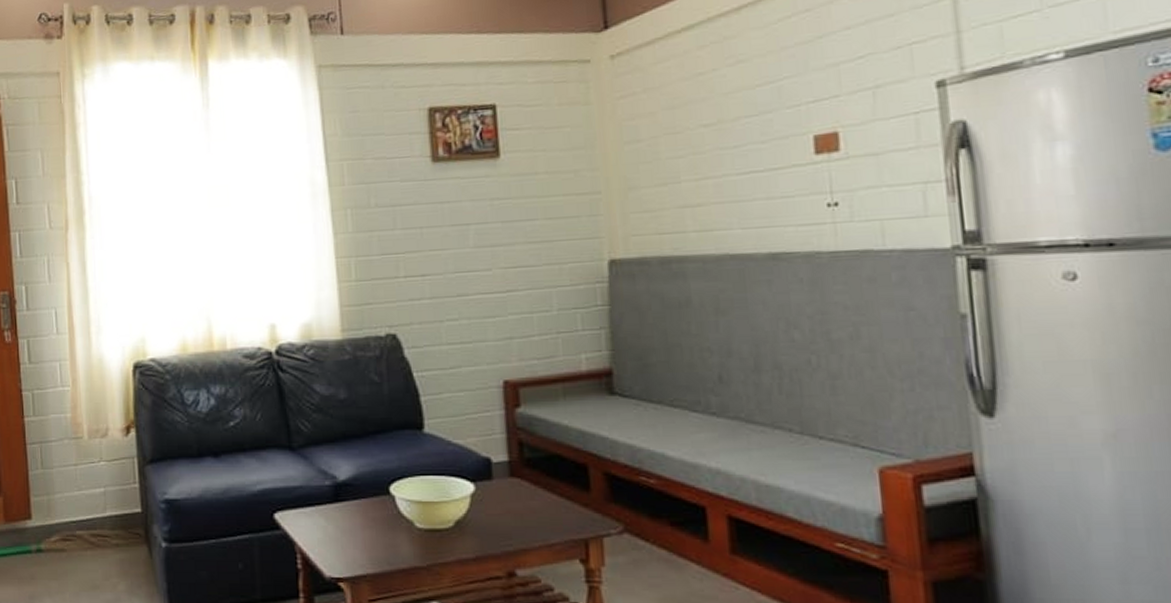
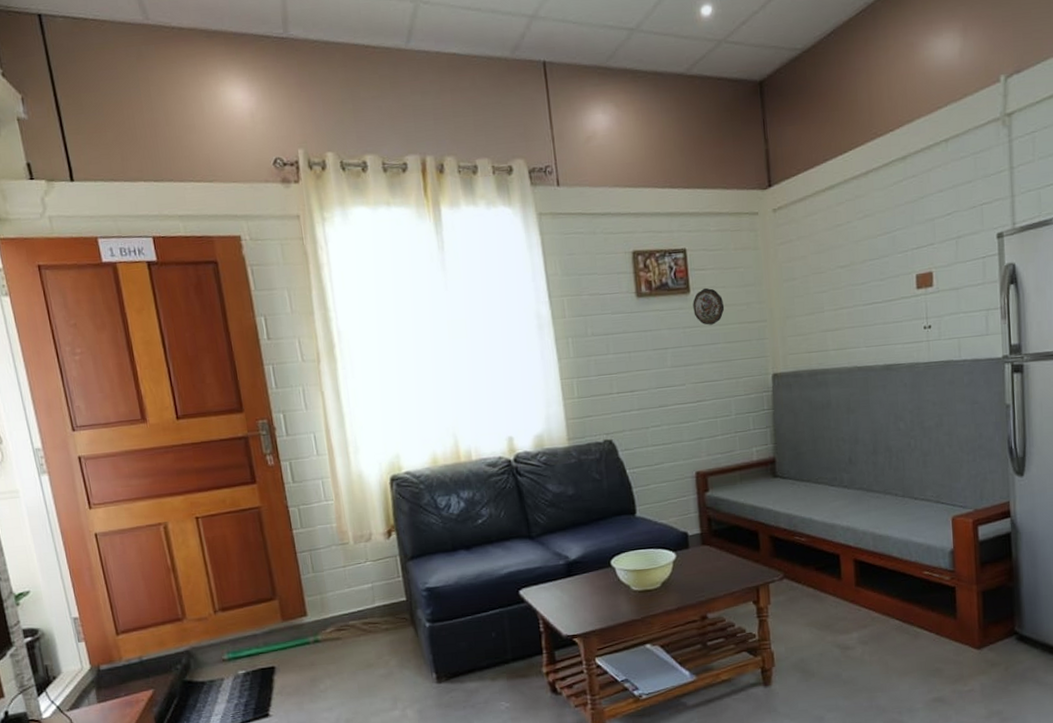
decorative plate: none [503,151,545,197] -> present [693,287,725,325]

